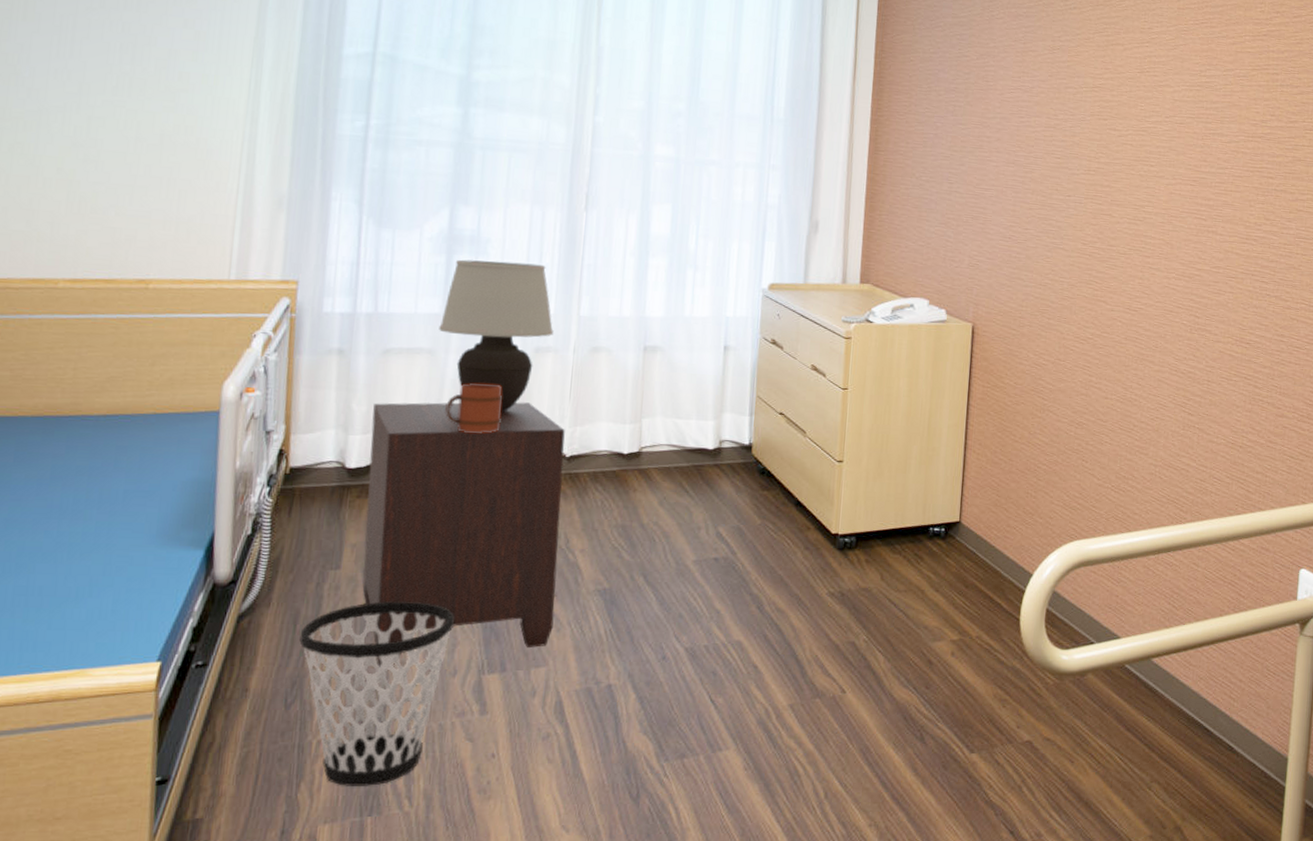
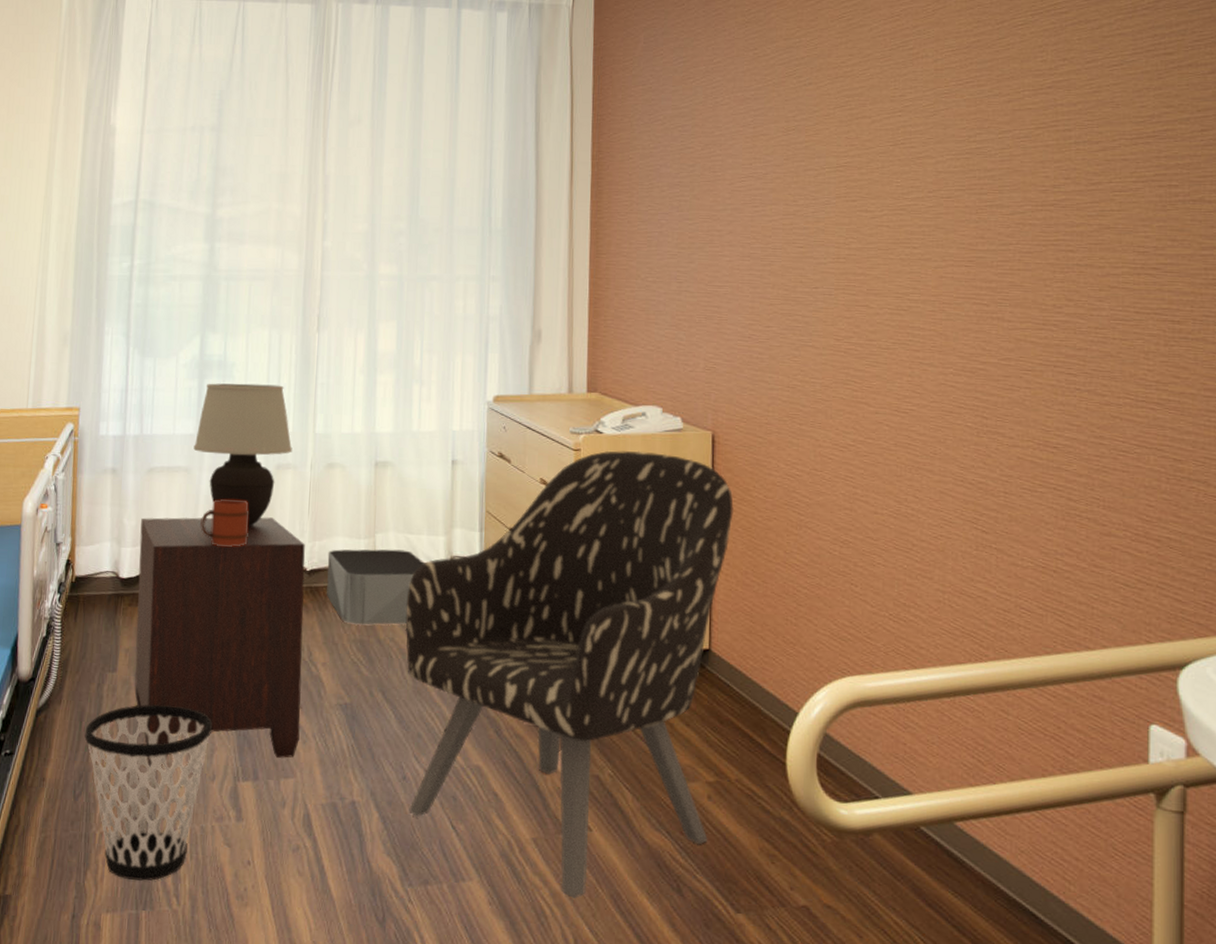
storage bin: none [587,434,693,510] -> present [327,549,426,626]
armchair: none [667,339,988,756] -> present [405,451,734,899]

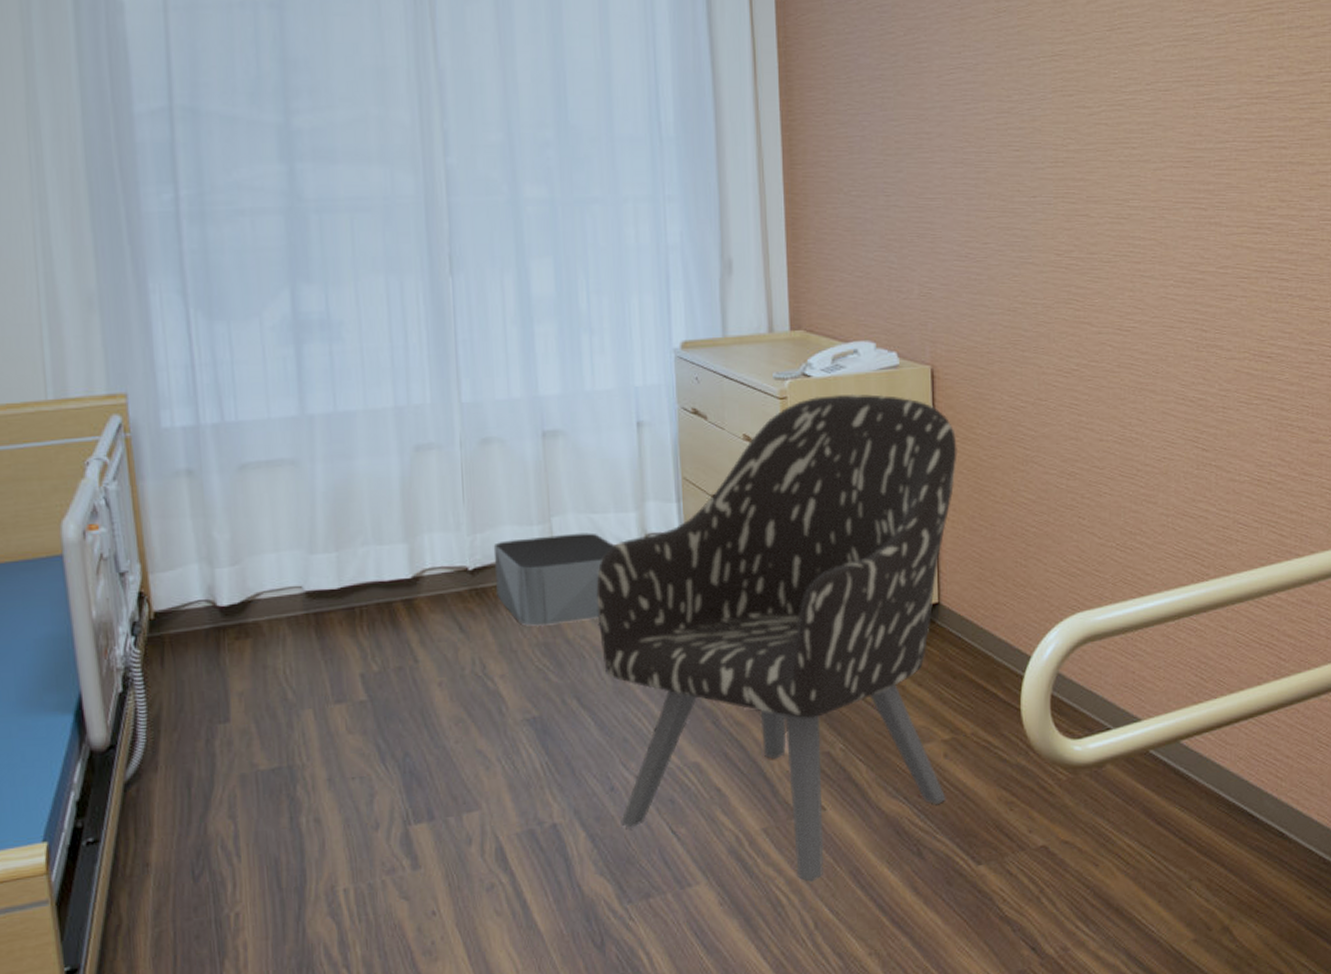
wastebasket: present [84,704,213,881] -> none [196,750,369,960]
nightstand: present [134,517,305,766] -> none [238,511,481,826]
table lamp: present [193,383,293,526] -> none [299,346,434,524]
mug: present [200,499,250,547] -> none [321,493,387,553]

